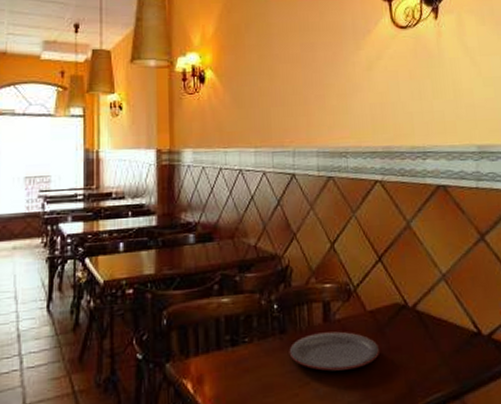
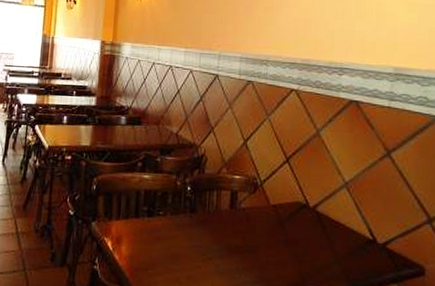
plate: present [289,331,380,372] -> none [196,217,279,254]

